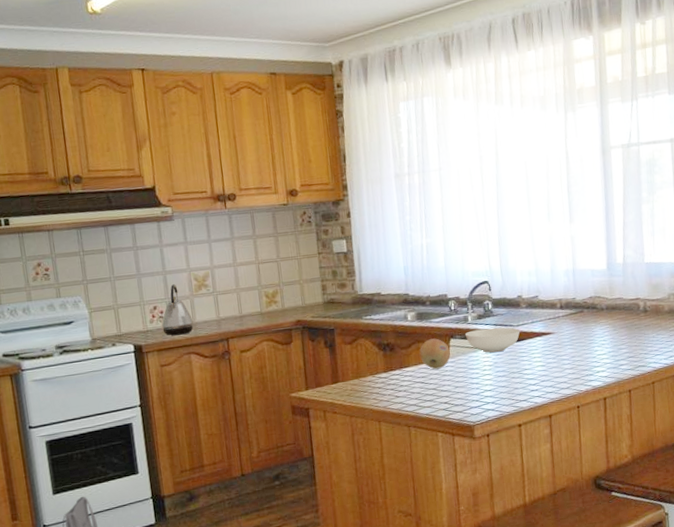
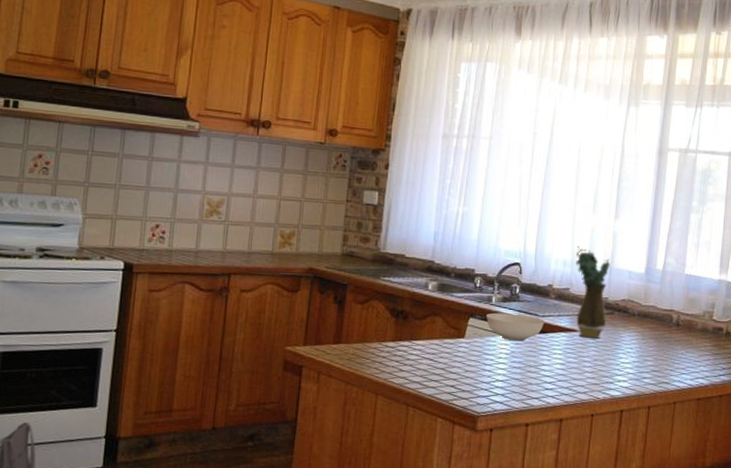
kettle: present [161,284,194,336] -> none [159,204,197,261]
fruit: present [419,338,451,370] -> none [433,314,467,348]
vase: none [538,255,578,338] -> present [575,246,610,338]

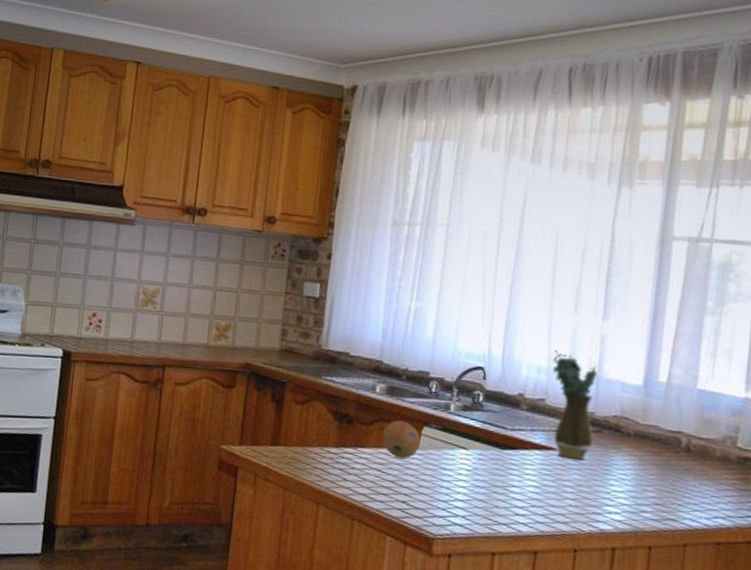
fruit: none [433,314,467,348] -> present [381,420,421,459]
bowl: present [486,313,545,342] -> none [443,422,515,457]

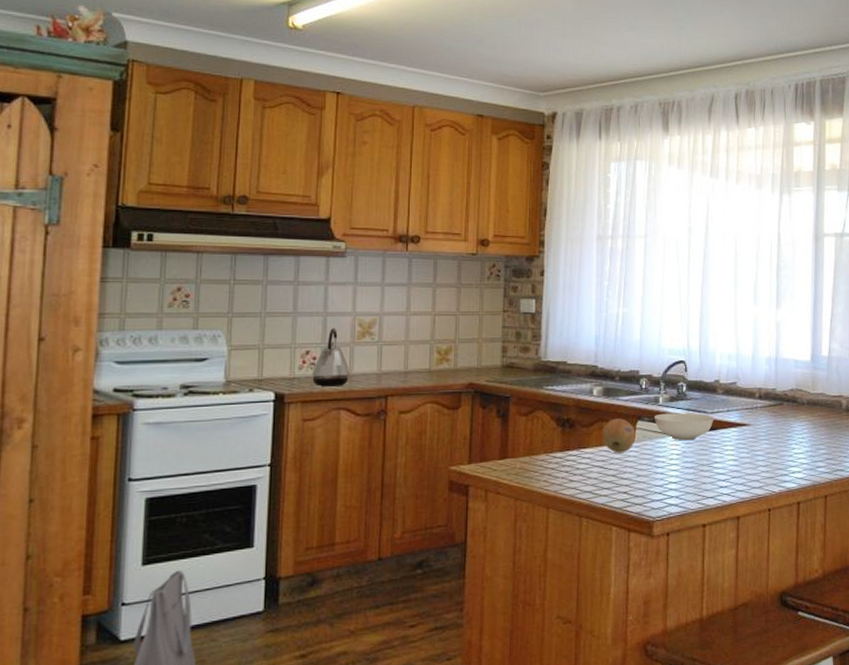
kettle: none [96,293,132,351] -> present [311,328,350,387]
bowl: none [443,422,515,457] -> present [655,413,714,441]
vase: present [552,350,597,460] -> none [740,339,777,431]

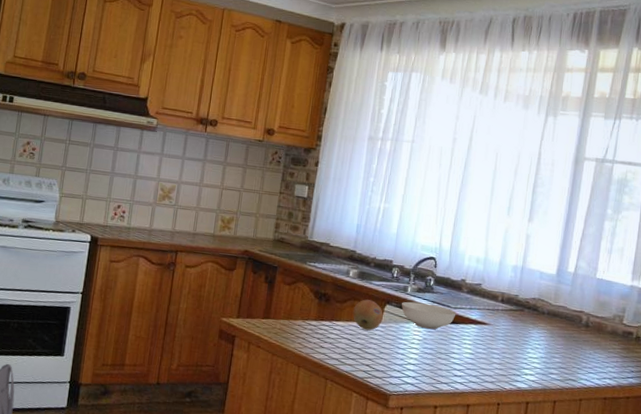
kettle: present [311,328,350,387] -> none [120,189,151,238]

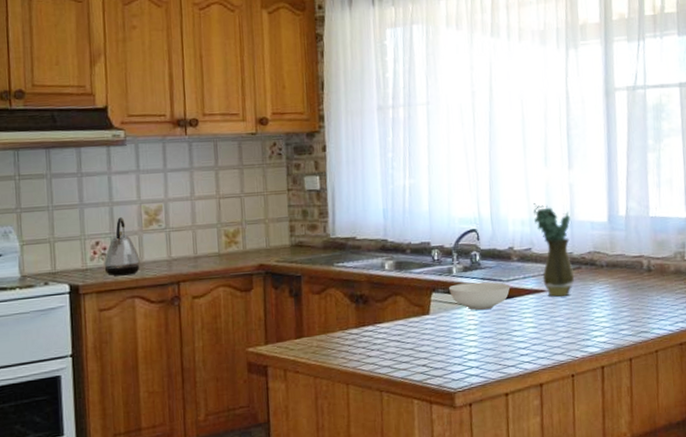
kettle: none [120,189,151,238] -> present [103,217,141,276]
fruit: present [352,299,383,331] -> none [396,291,431,327]
vase: none [486,245,522,333] -> present [533,203,575,297]

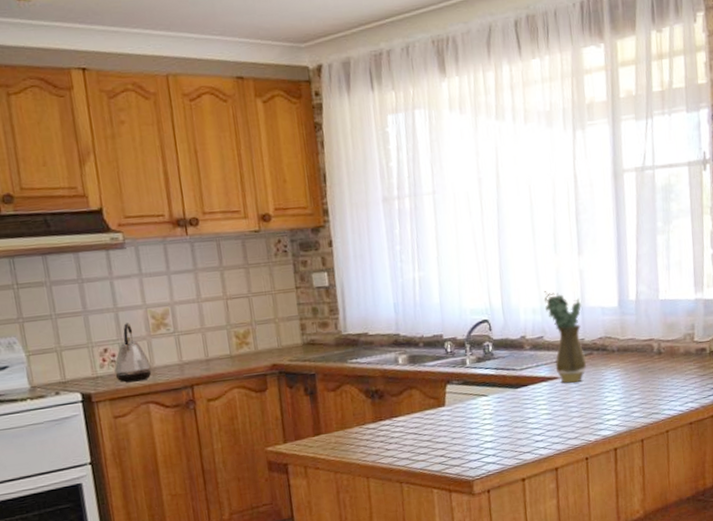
bowl: present [449,282,511,311] -> none [463,371,524,400]

